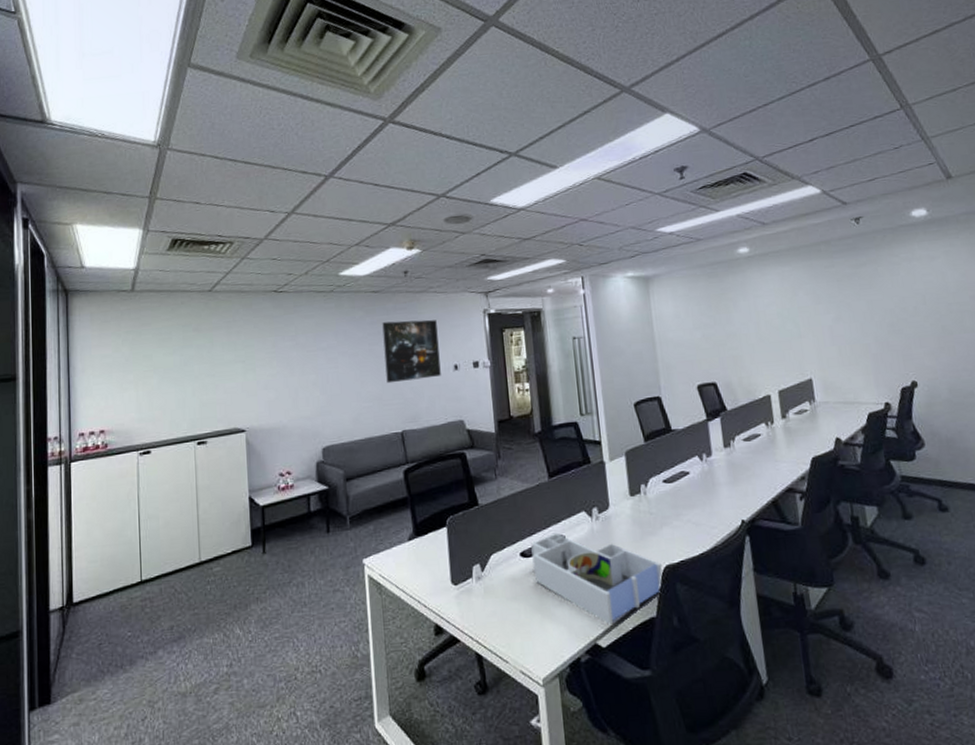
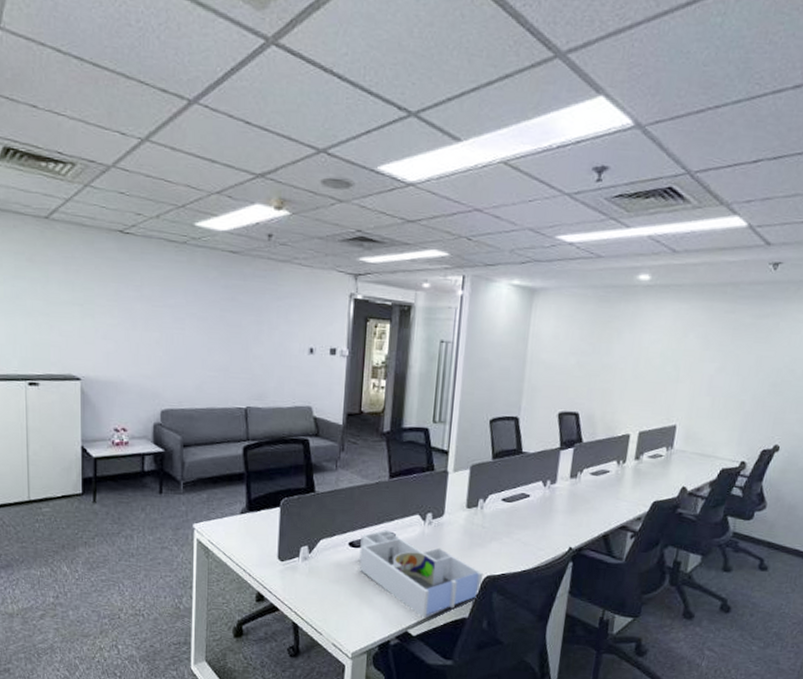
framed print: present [382,319,441,384] -> none [235,288,297,358]

